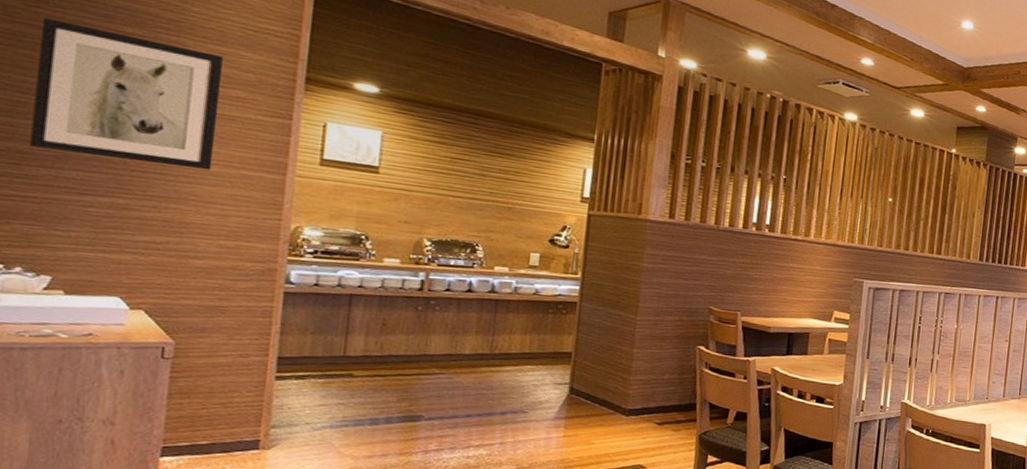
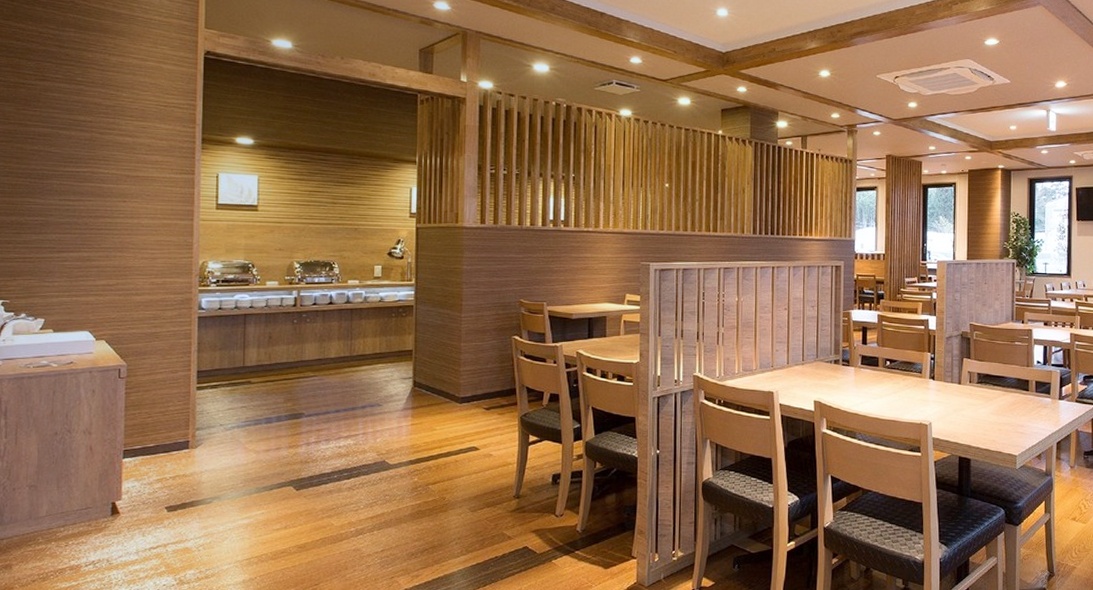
wall art: present [29,17,223,171] -> none [25,117,145,223]

